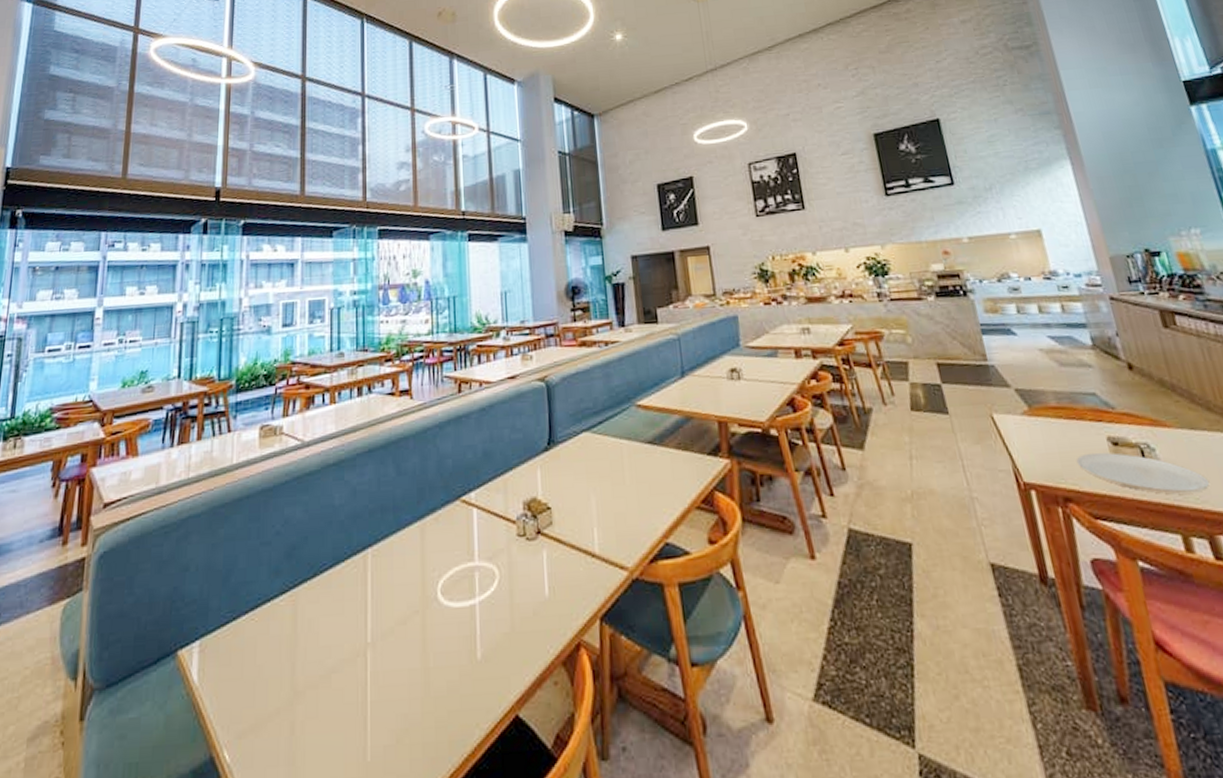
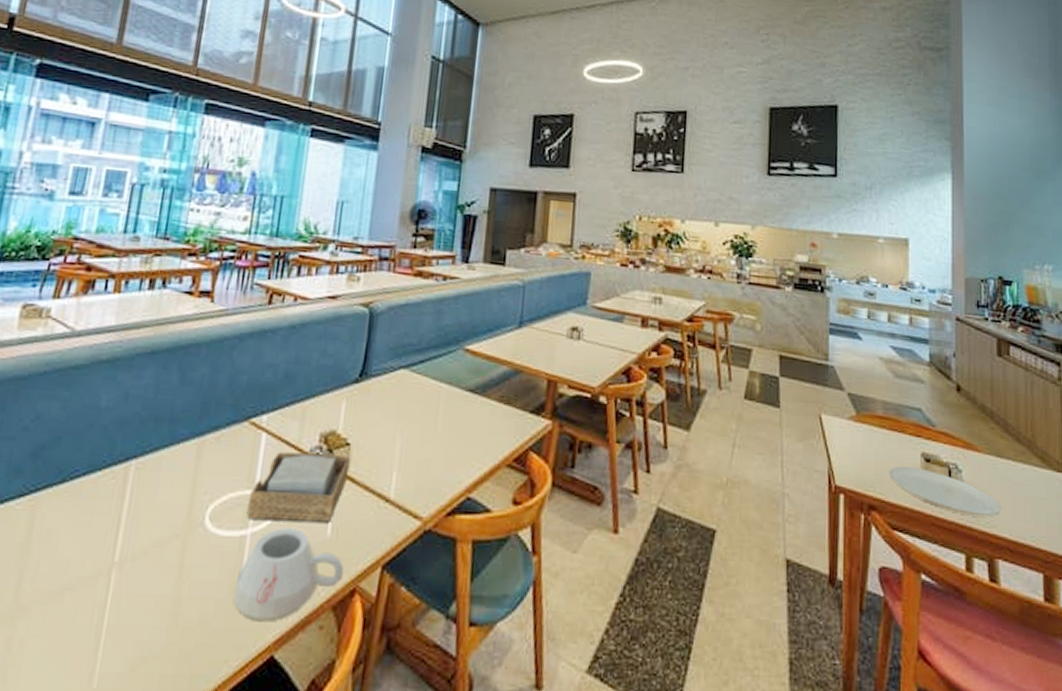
napkin holder: none [471,519,555,589] -> present [246,452,351,523]
cup: none [472,592,567,684] -> present [232,528,344,622]

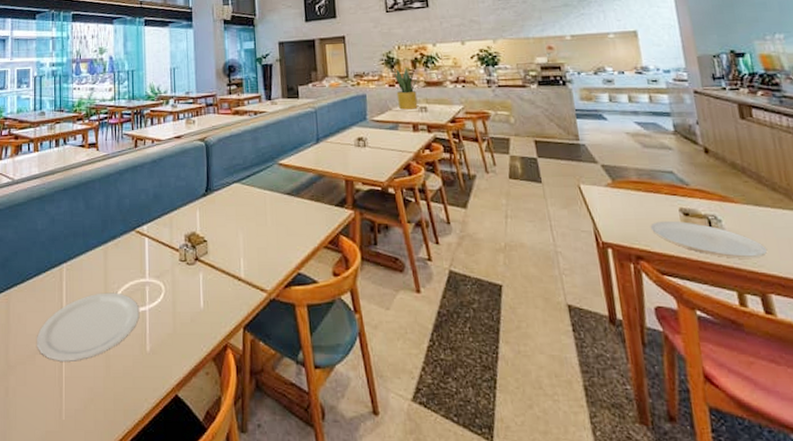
plate: none [69,505,238,603] -> present [37,292,140,361]
cup: present [232,528,344,622] -> none [143,304,217,371]
napkin holder: present [246,452,351,523] -> none [143,248,209,299]
planter: none [627,243,657,299] -> present [392,66,418,110]

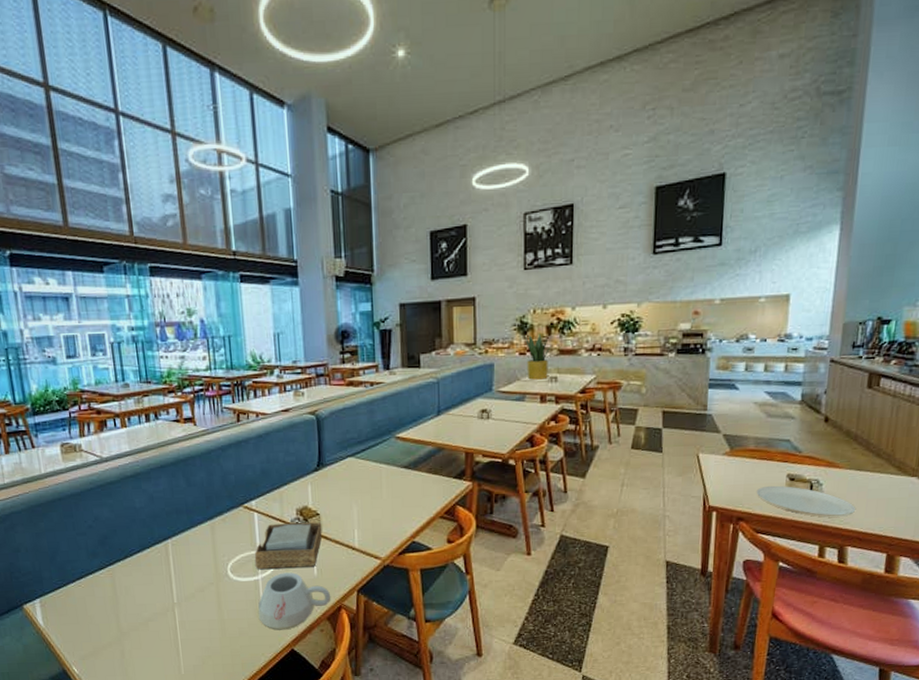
plate: present [37,292,140,361] -> none [147,564,253,627]
napkin holder: none [143,248,209,299] -> present [254,522,322,569]
cup: none [143,304,217,371] -> present [257,572,331,630]

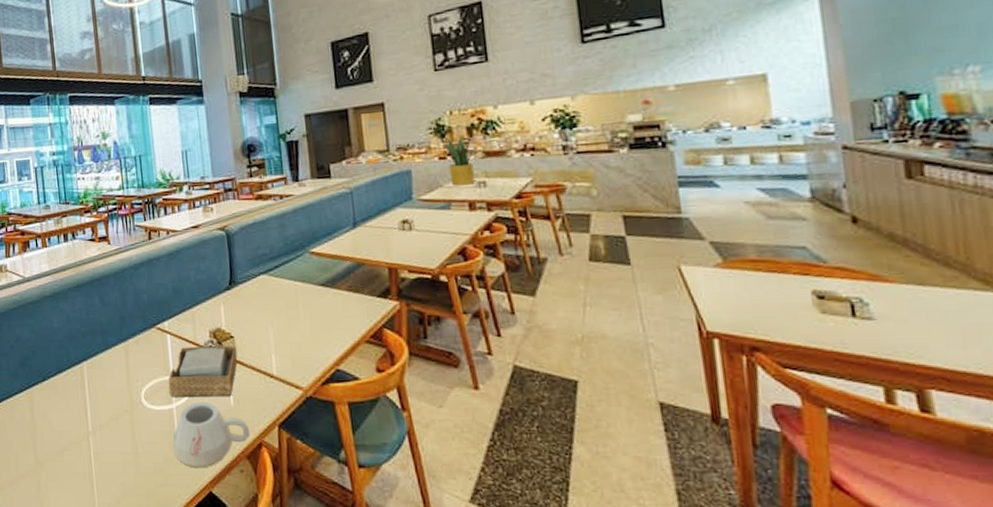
plate: present [756,485,856,518] -> none [771,305,931,349]

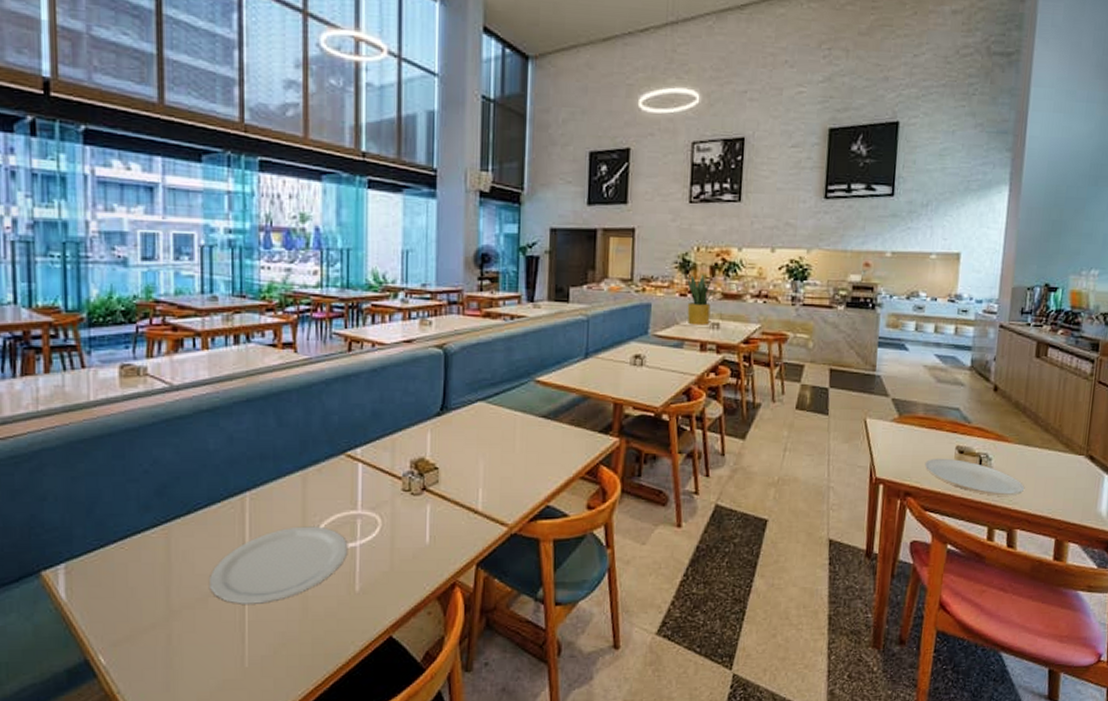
plate: none [63,390,167,458] -> present [210,526,348,604]
napkin holder: present [168,345,238,397] -> none [353,477,440,533]
cup: present [172,401,250,468] -> none [351,539,444,612]
plate: none [771,305,931,349] -> present [924,458,1025,496]

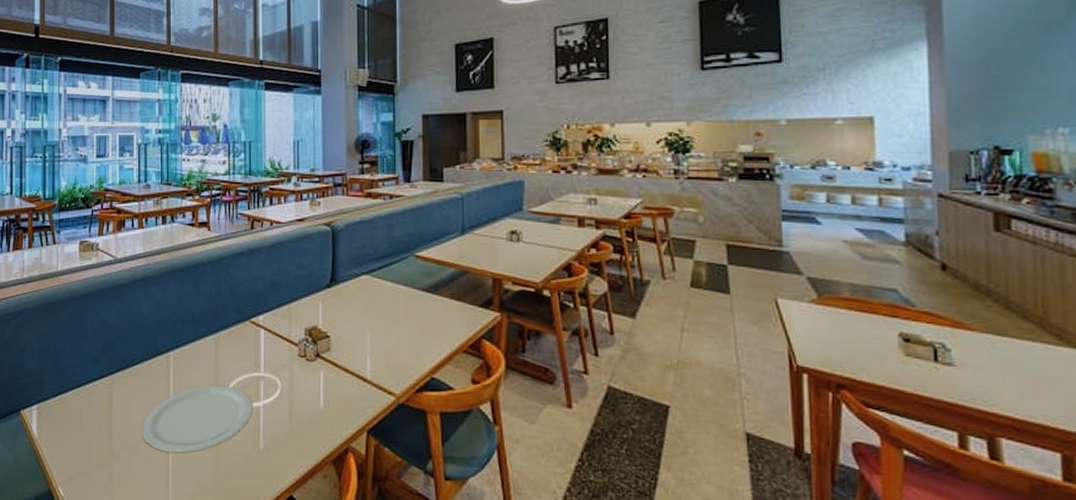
planter: present [686,272,715,325] -> none [557,149,589,201]
plate: present [924,458,1025,496] -> none [859,346,1005,396]

